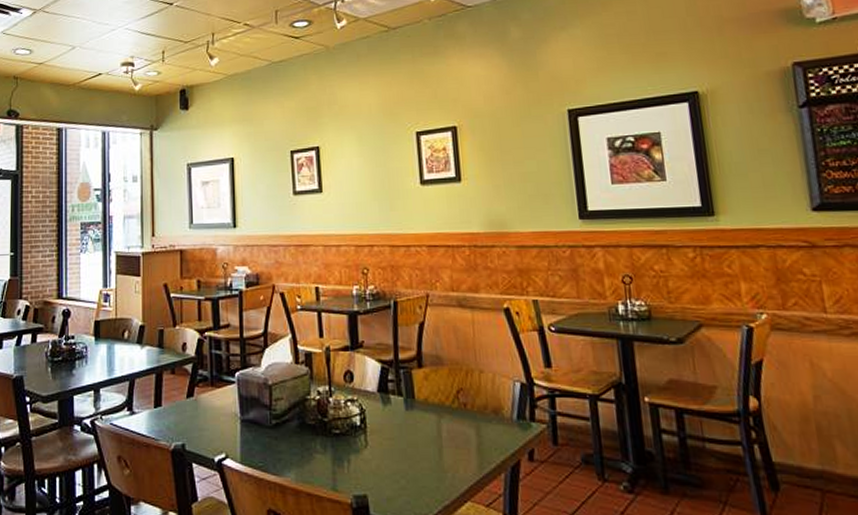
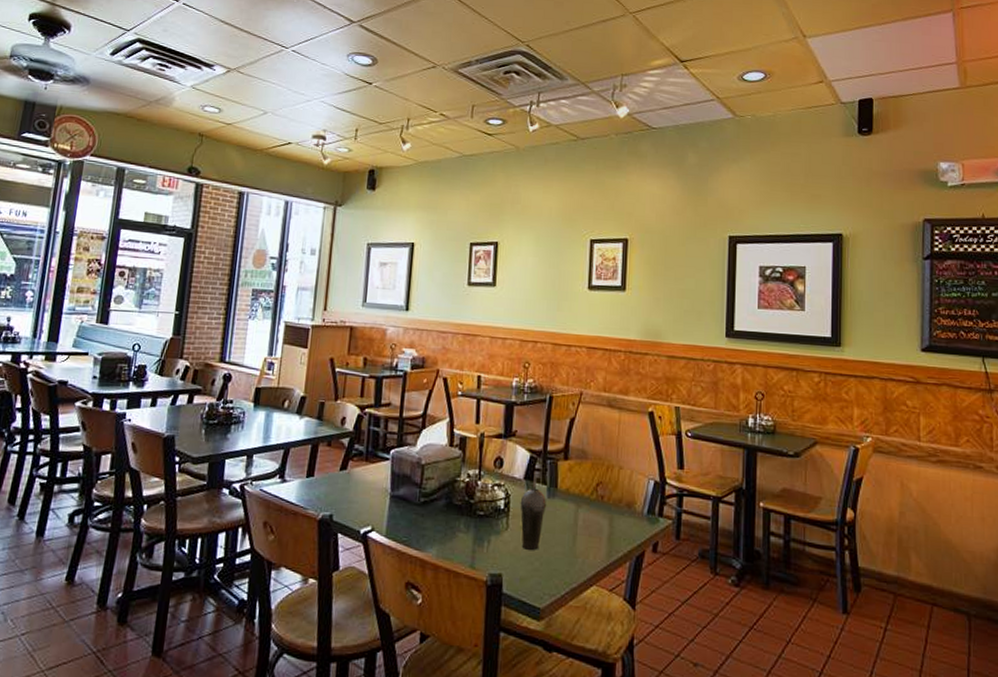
beverage cup: none [376,384,406,467] -> present [520,472,547,550]

